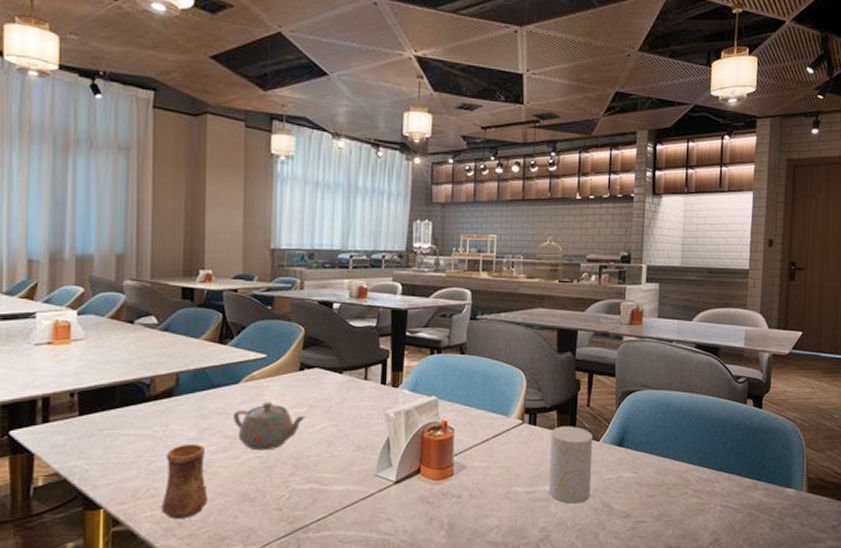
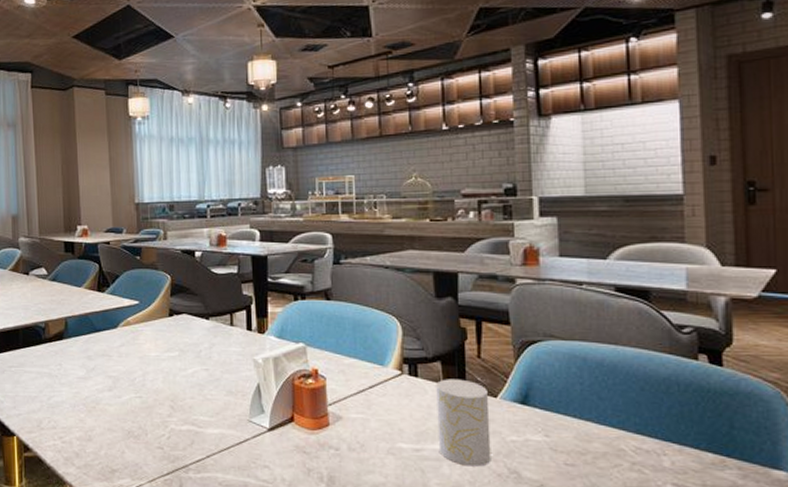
cup: present [160,444,208,519] -> none [60,382,99,450]
teapot: present [233,402,306,451] -> none [114,346,179,391]

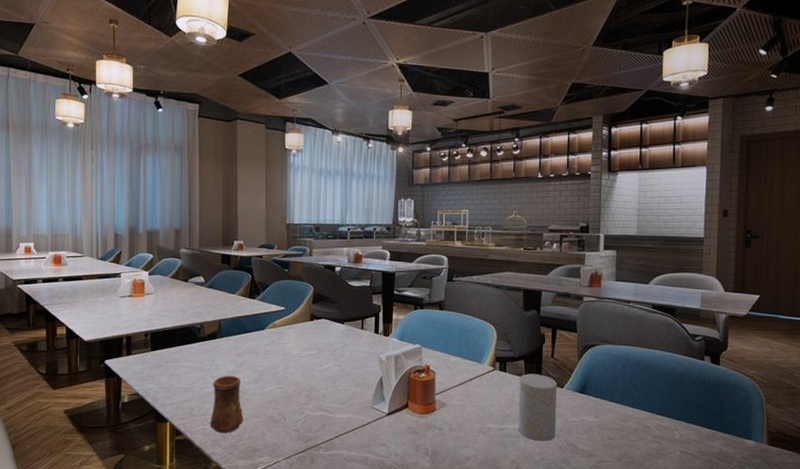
cup: none [60,382,99,450] -> present [209,376,243,433]

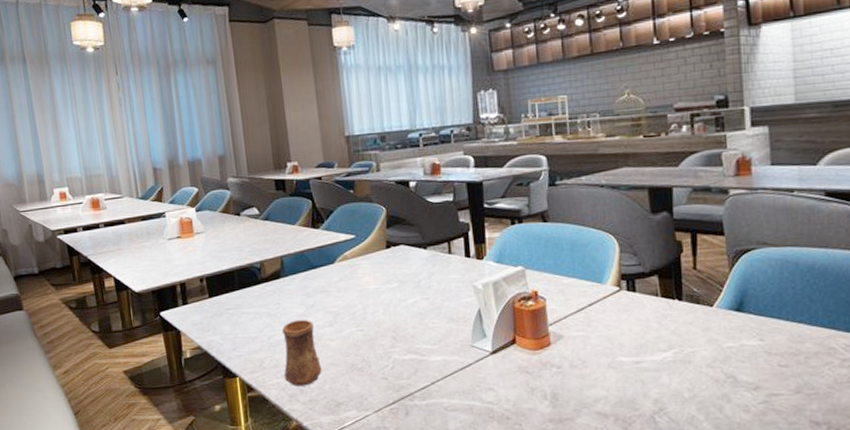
cup: present [518,374,557,441] -> none [654,291,709,374]

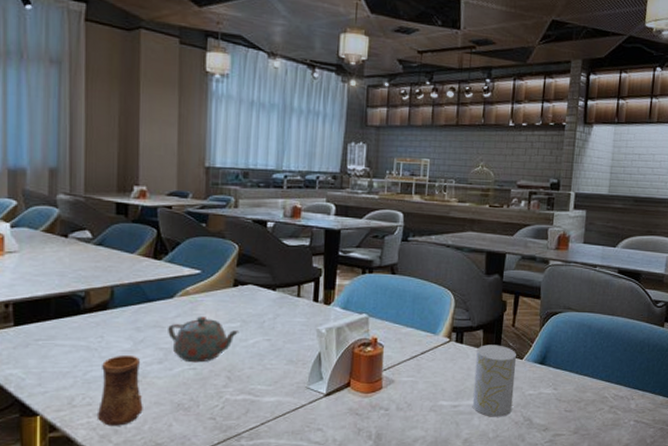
teapot: none [333,279,398,325] -> present [168,316,240,363]
cup: none [654,291,709,374] -> present [472,345,516,417]

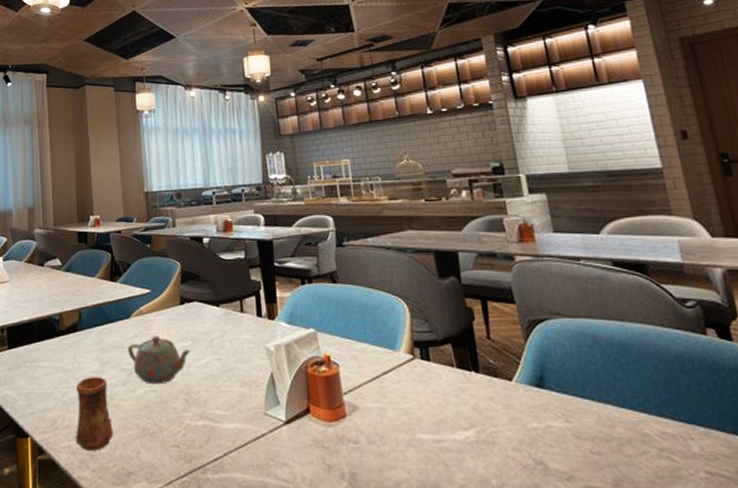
cup: present [472,345,516,417] -> none [449,362,515,458]

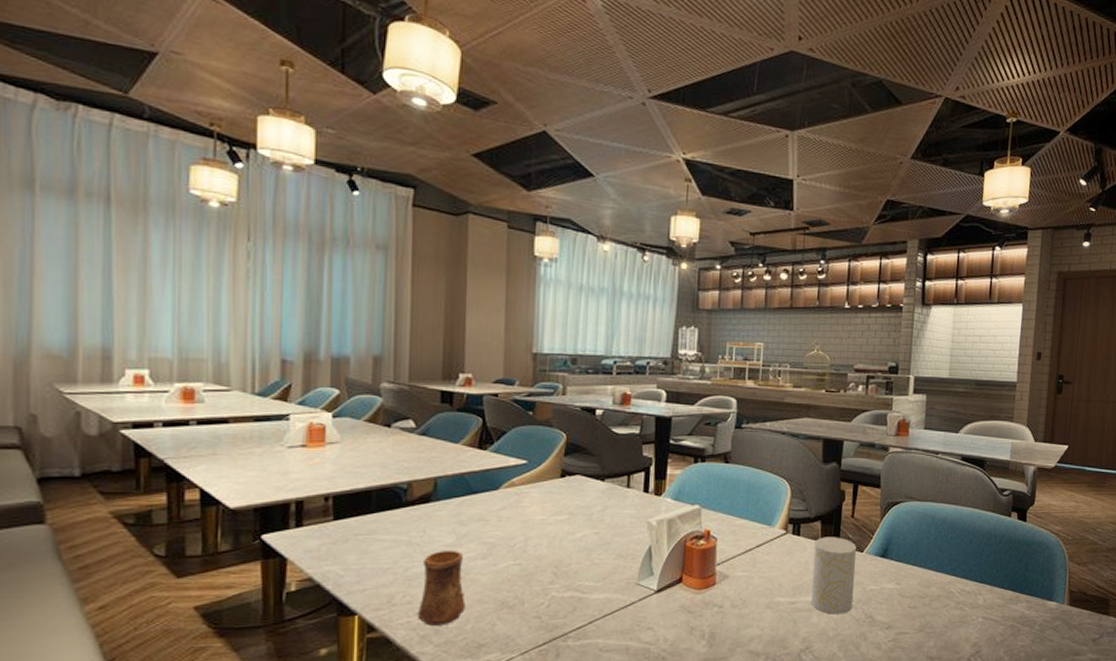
teapot: present [128,336,191,384] -> none [492,509,567,558]
cup: none [449,362,515,458] -> present [810,537,857,614]

